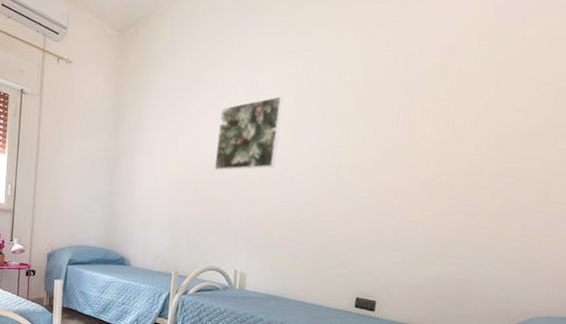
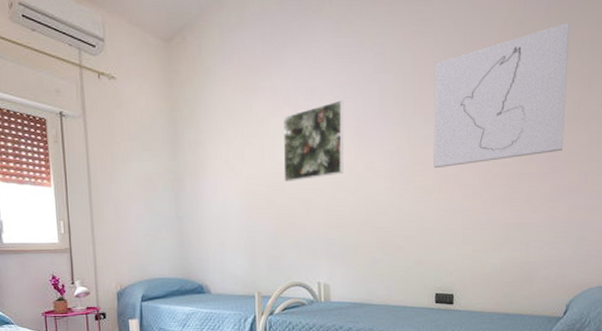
wall art: none [370,30,548,172] -> present [434,22,570,169]

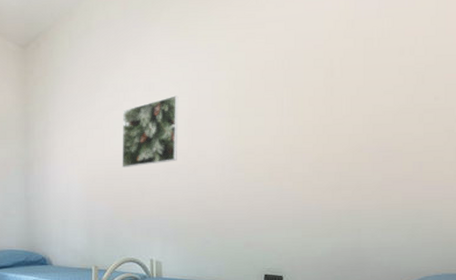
wall art: present [434,22,570,169] -> none [264,21,402,157]

